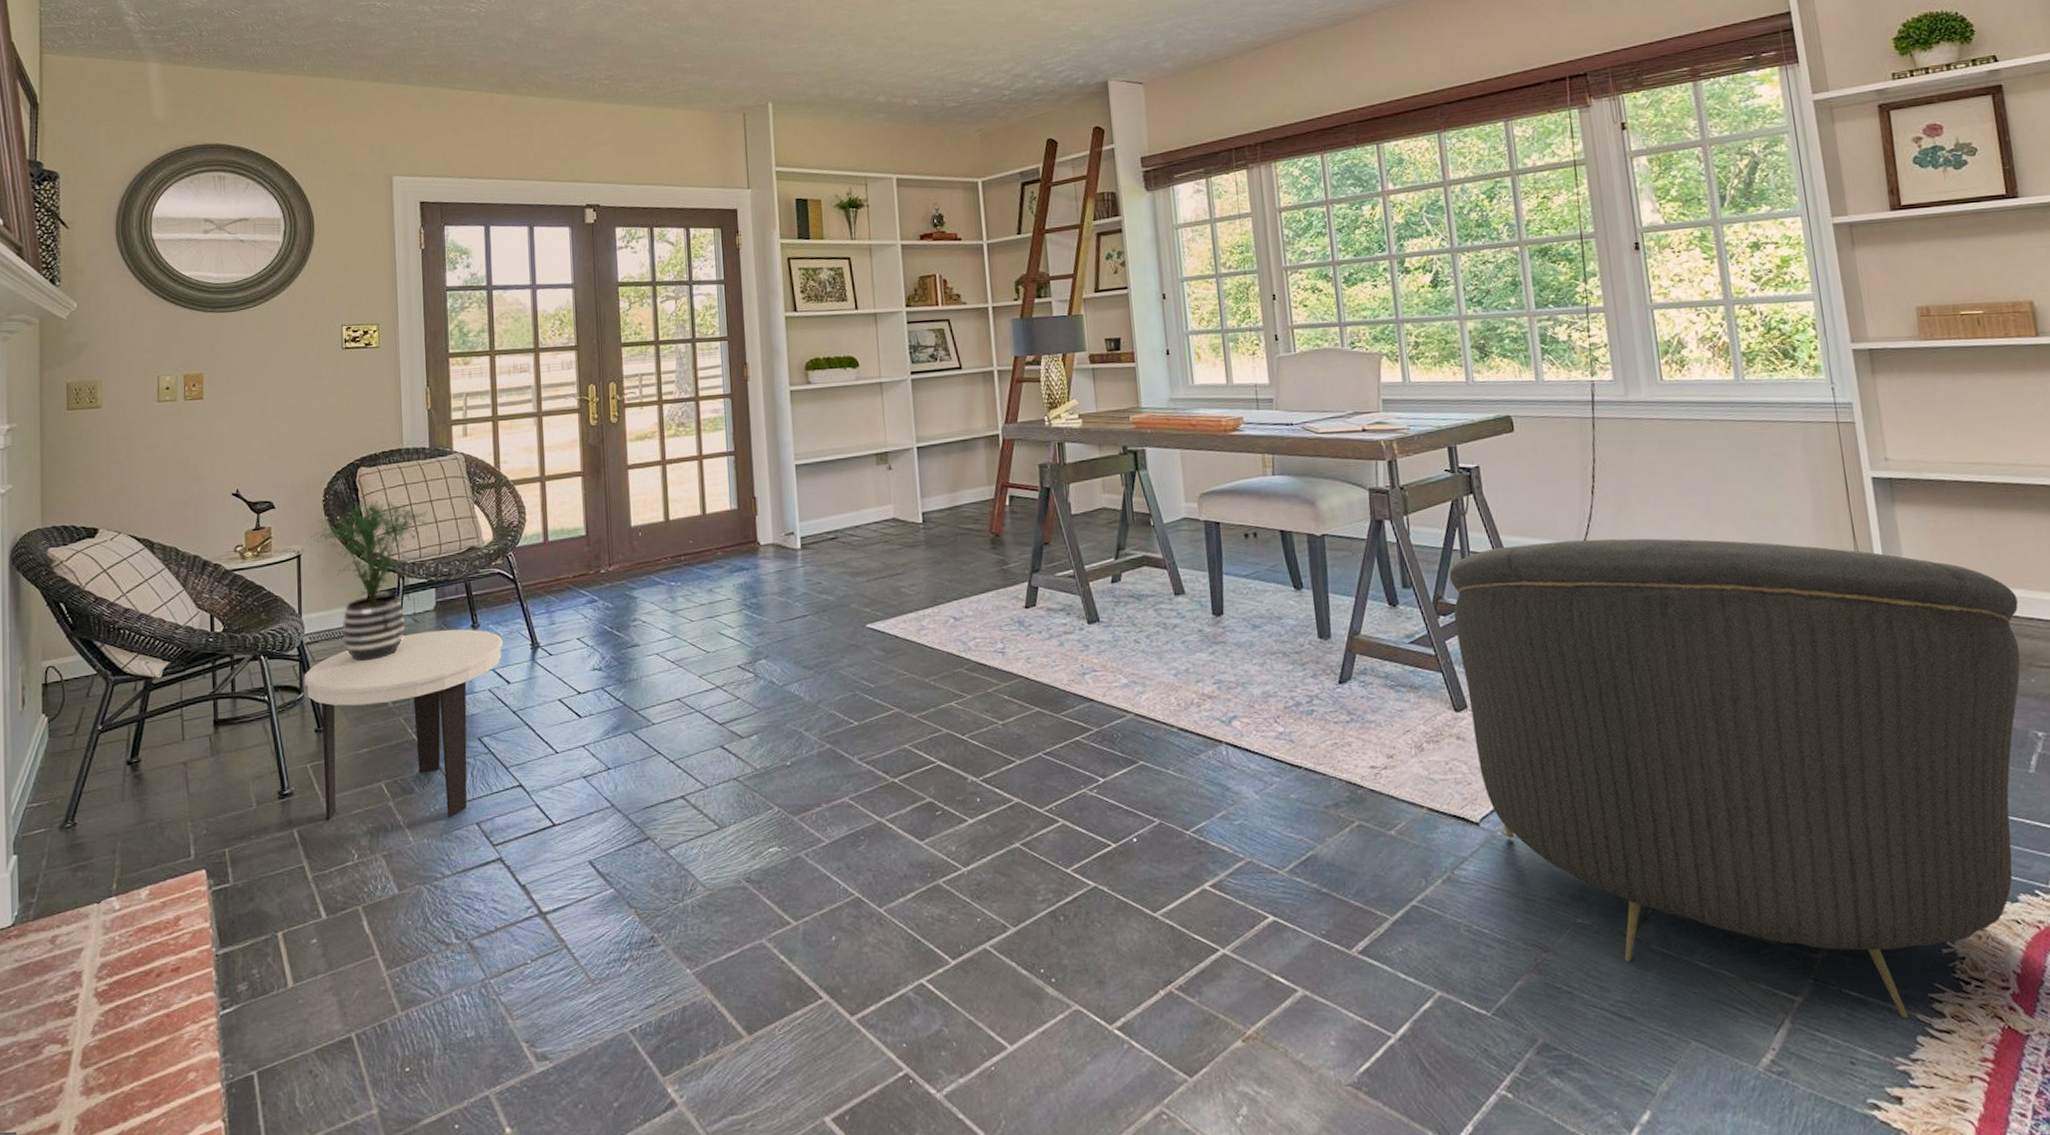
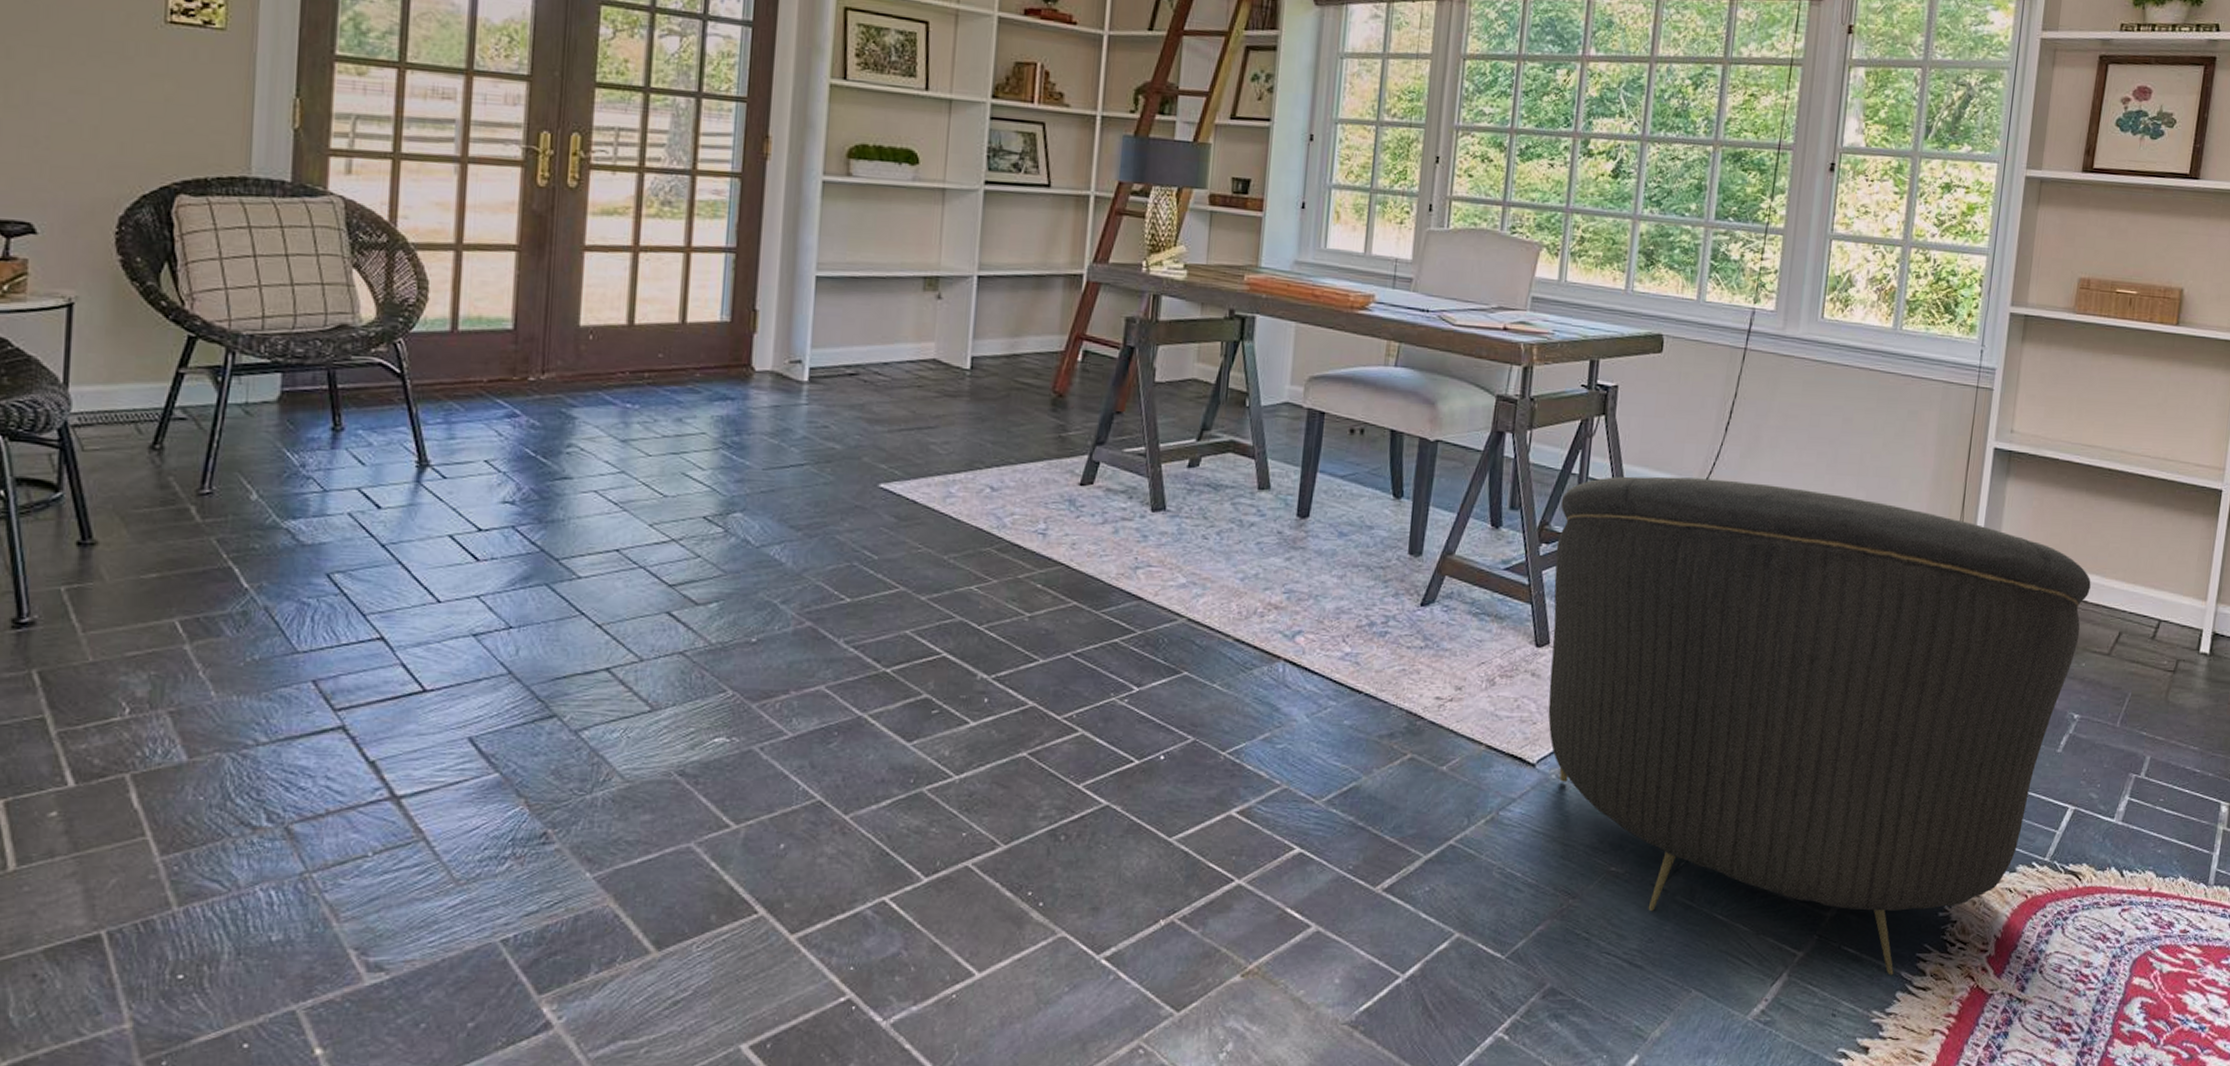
side table: present [304,629,504,821] -> none [64,428,378,671]
potted plant: present [311,500,431,661] -> none [92,240,283,458]

